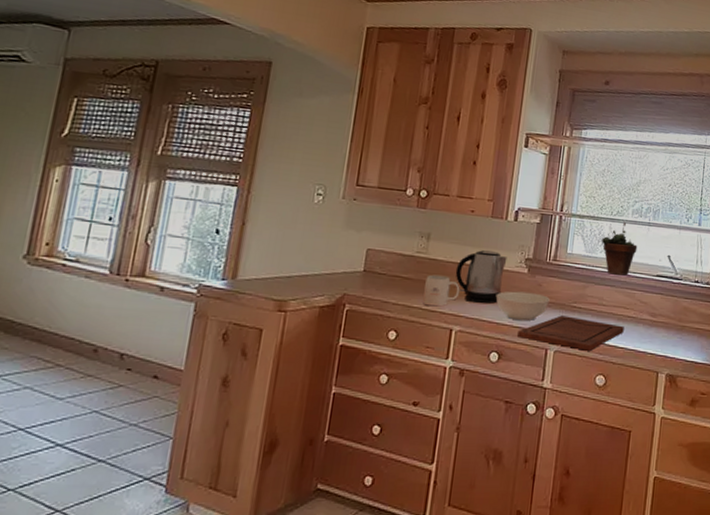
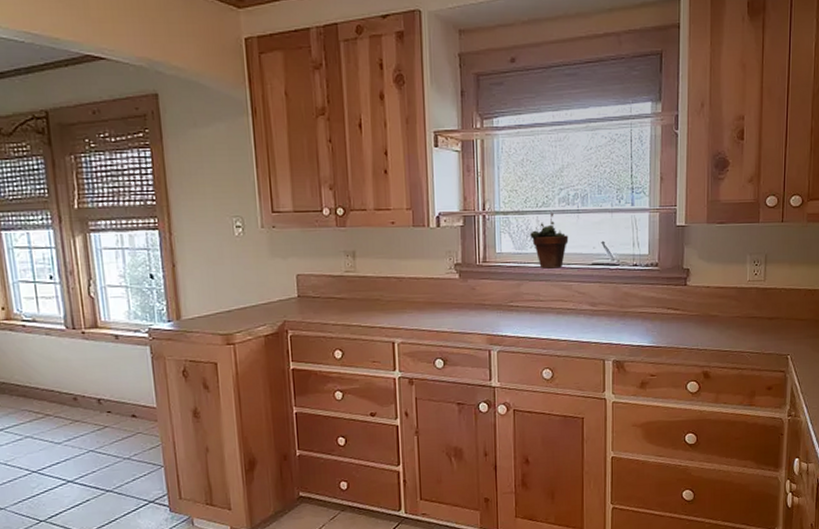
mug: present [423,274,460,307] -> none [359,291,395,323]
kettle: present [455,249,507,305] -> none [387,260,436,315]
bowl: present [495,291,550,321] -> none [431,297,486,327]
cutting board: present [517,315,624,351] -> none [459,316,565,348]

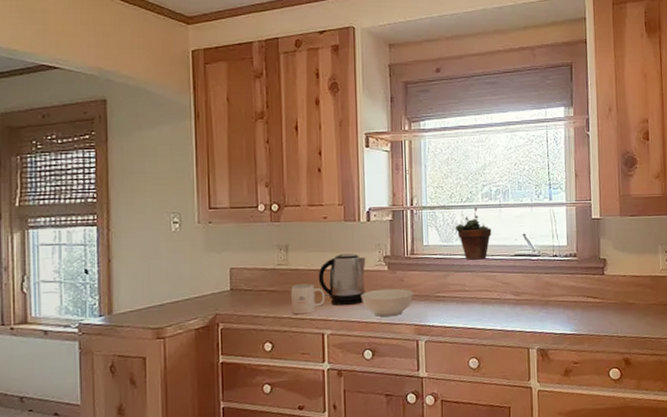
mug: none [359,291,395,323] -> present [290,283,326,315]
kettle: none [387,260,436,315] -> present [318,253,366,307]
bowl: none [431,297,486,327] -> present [360,288,413,317]

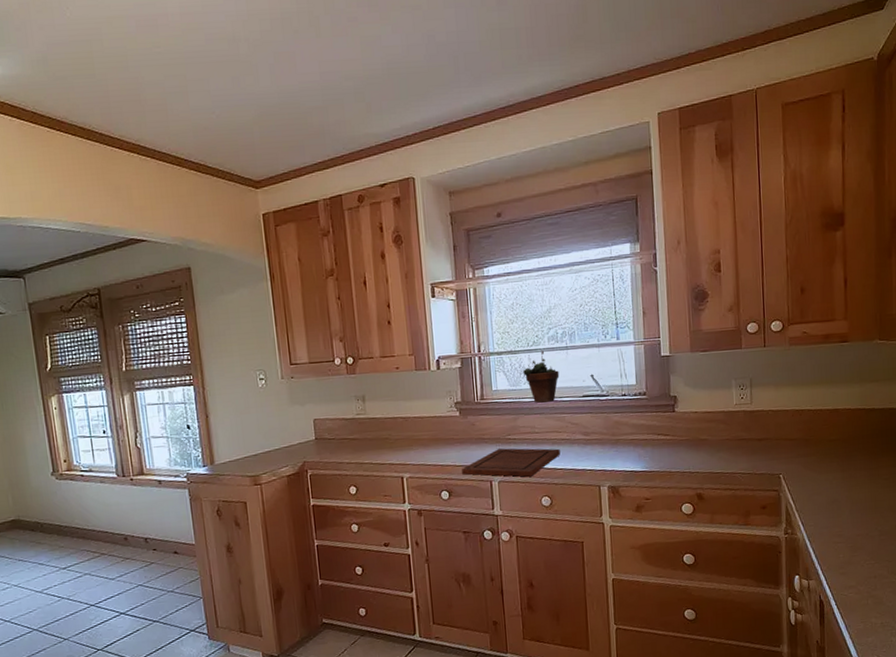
mug: present [290,283,326,315] -> none [369,431,403,460]
kettle: present [318,253,366,307] -> none [394,400,440,451]
bowl: present [360,288,413,317] -> none [435,432,485,460]
cutting board: none [387,306,490,337] -> present [462,448,560,477]

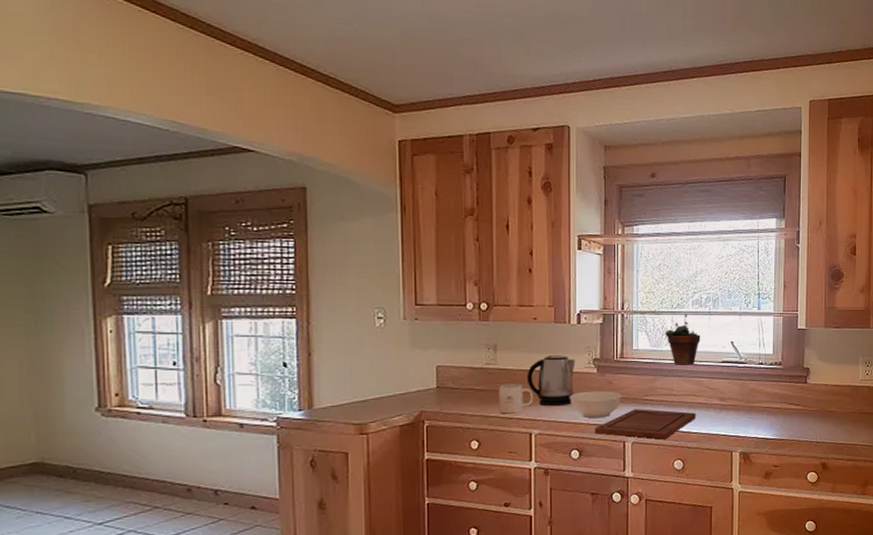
mug: none [369,431,403,460] -> present [498,383,534,414]
kettle: none [394,400,440,451] -> present [526,354,575,407]
bowl: none [435,432,485,460] -> present [569,390,622,419]

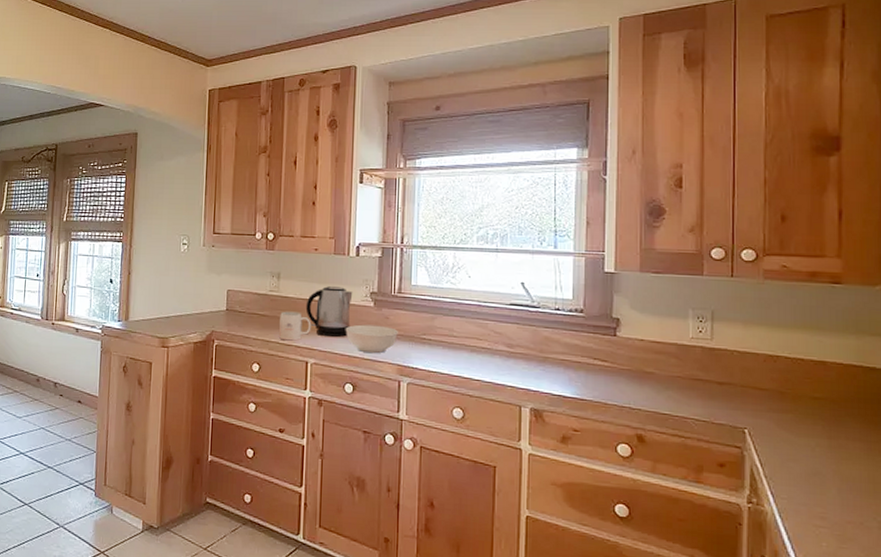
cutting board: present [595,409,696,439] -> none [370,347,479,383]
succulent plant: present [665,313,701,367] -> none [447,249,486,306]

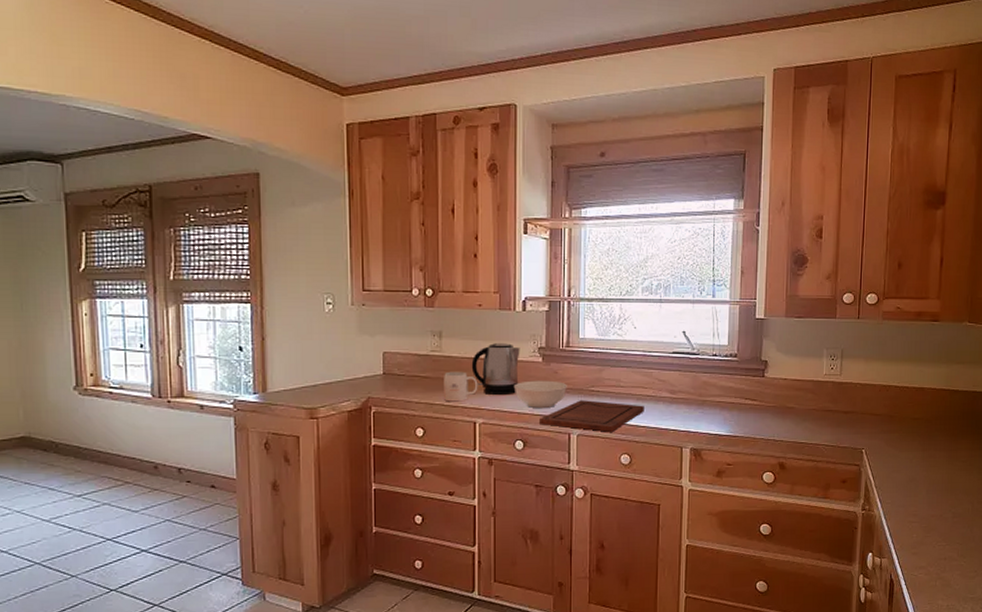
cutting board: none [370,347,479,383] -> present [540,400,644,432]

